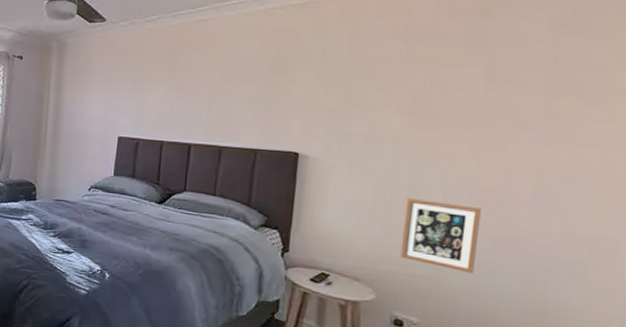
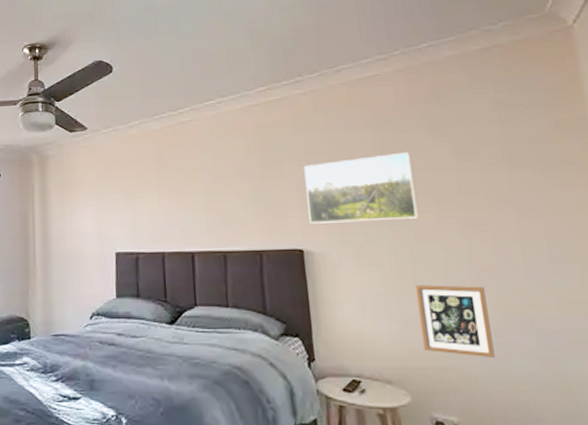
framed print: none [311,67,436,135] -> present [304,151,418,224]

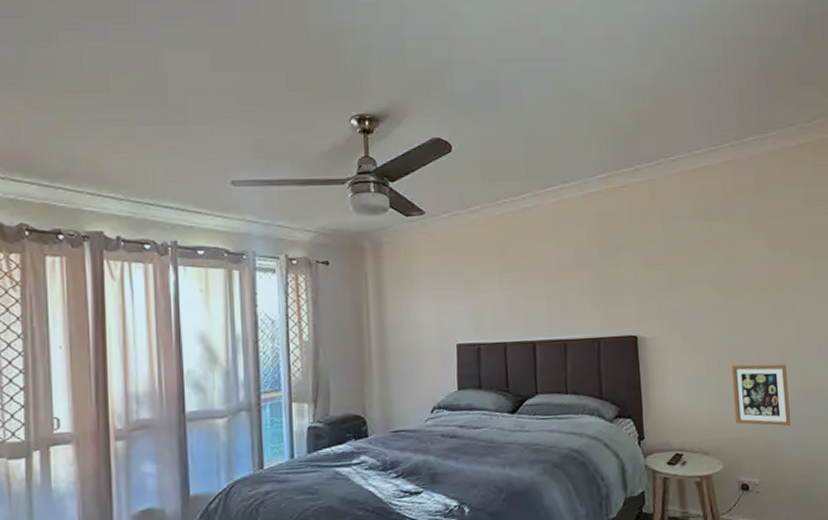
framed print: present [304,151,418,224] -> none [640,241,737,311]

